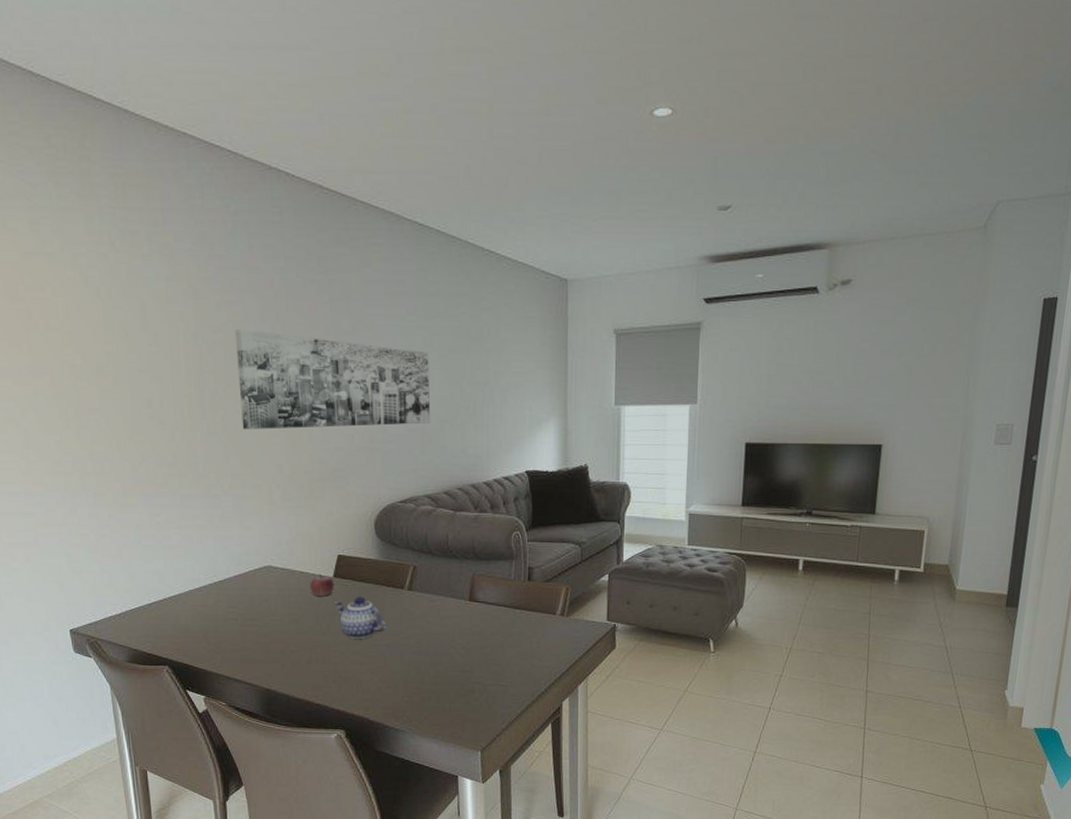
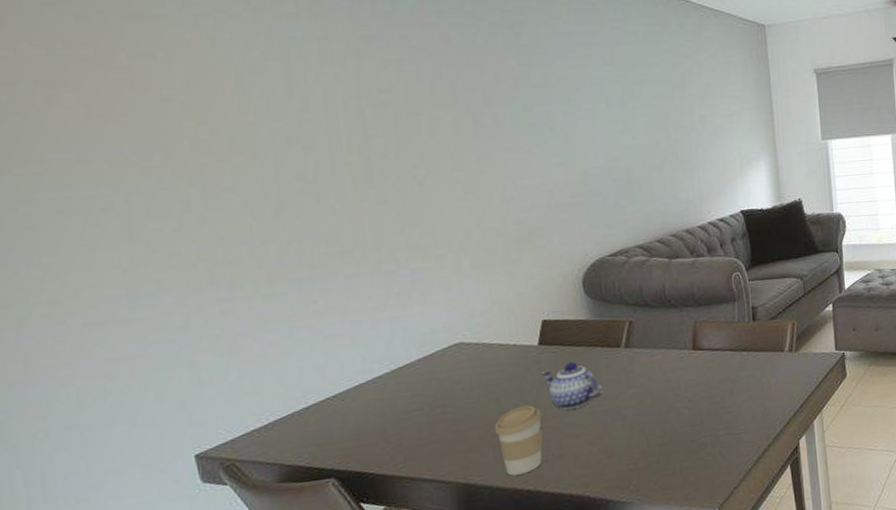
wall art: present [234,330,431,429] -> none [406,88,637,195]
coffee cup: none [293,629,333,689] -> present [495,405,543,476]
fruit: present [310,574,334,597] -> none [511,344,540,370]

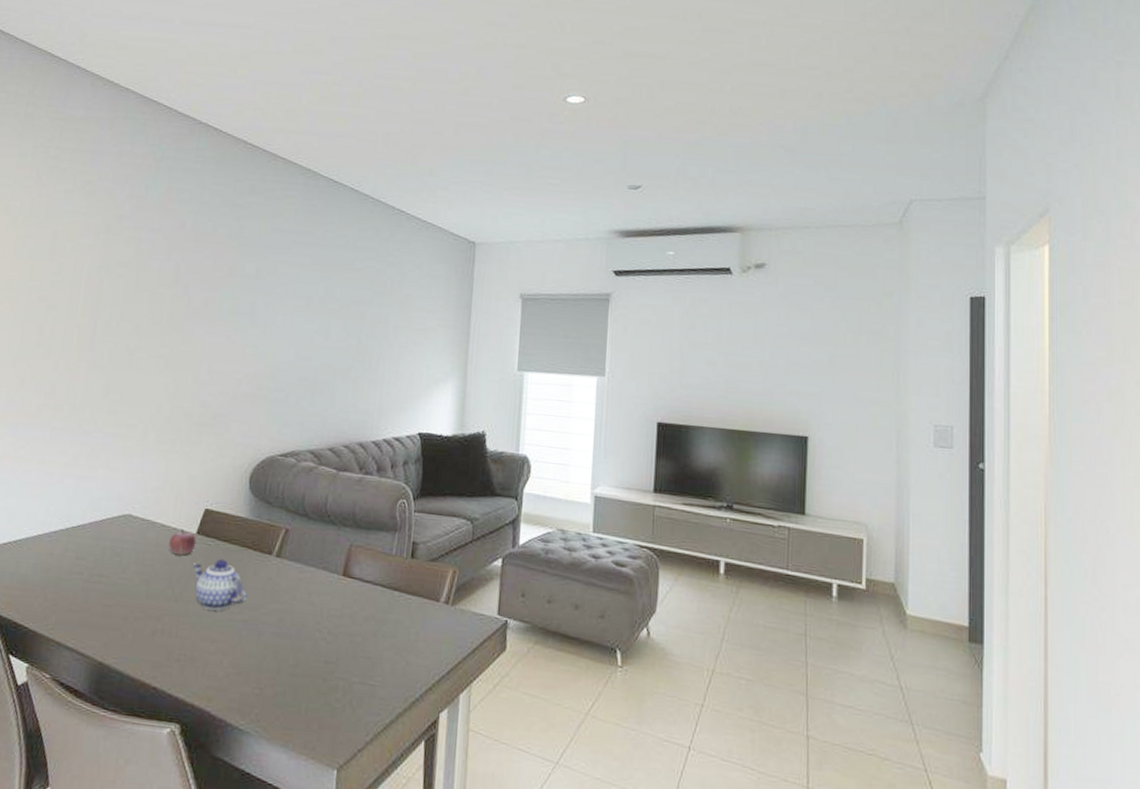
coffee cup: present [495,405,543,476] -> none [138,594,184,669]
fruit: none [511,344,540,370] -> present [169,529,197,556]

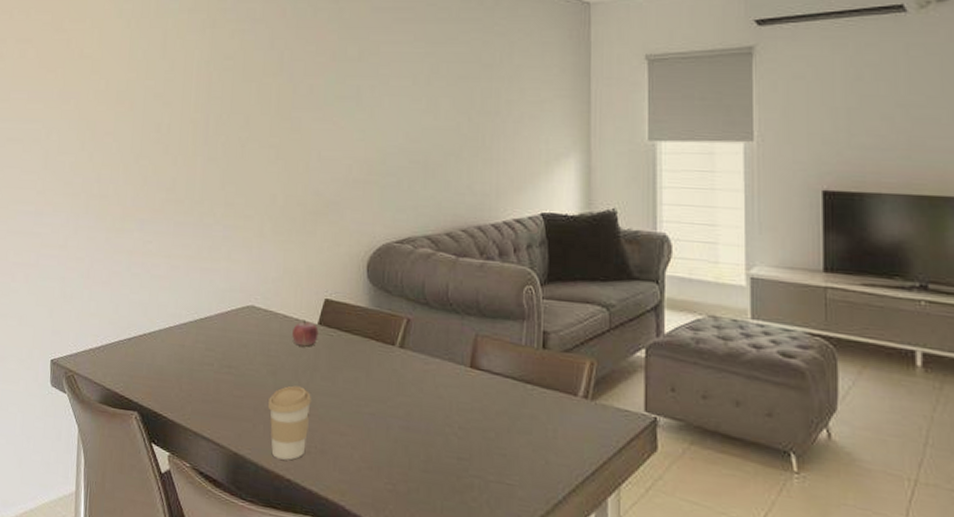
coffee cup: none [138,594,184,669] -> present [268,385,311,460]
teapot: present [192,558,247,611] -> none [316,349,372,403]

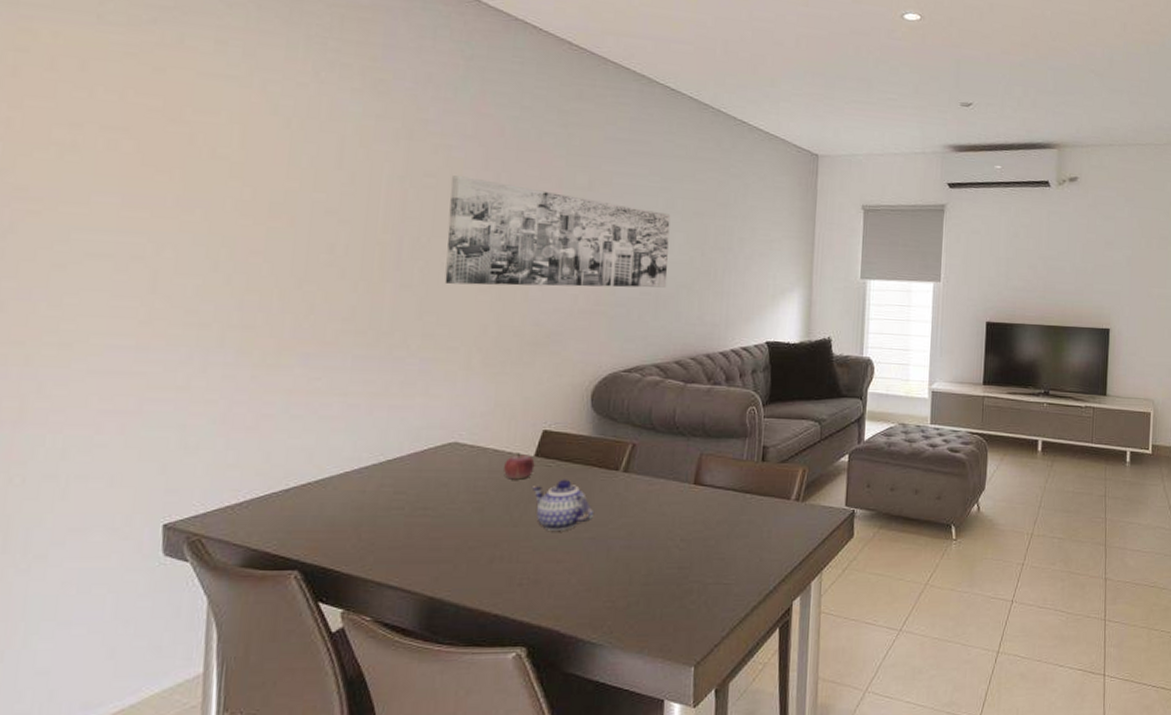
wall art: none [241,57,436,157] -> present [444,175,671,288]
coffee cup: present [268,385,311,460] -> none [473,520,525,596]
teapot: none [316,349,372,403] -> present [531,479,593,531]

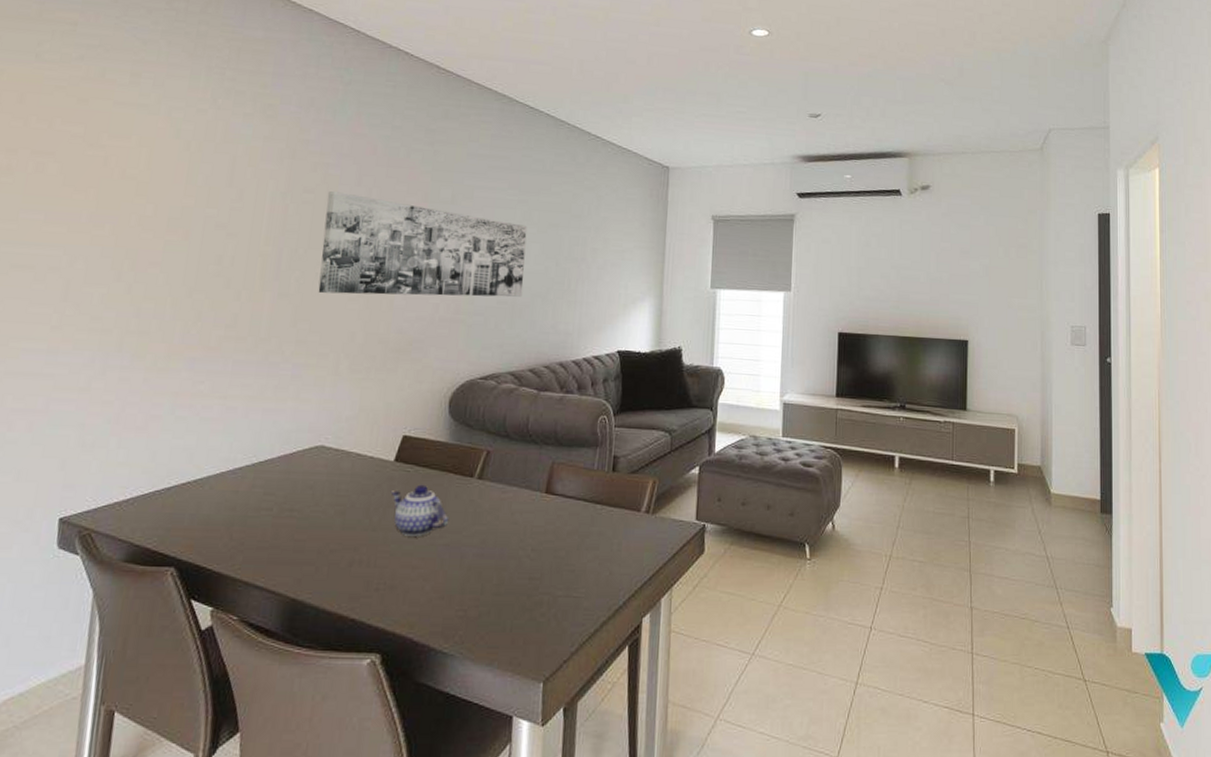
fruit: present [504,453,535,480] -> none [365,457,395,484]

